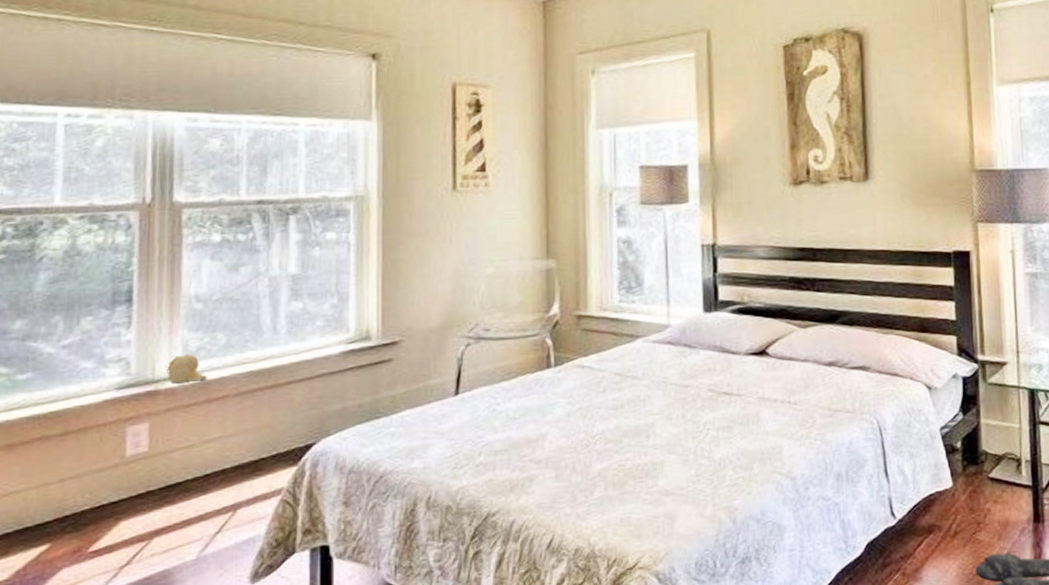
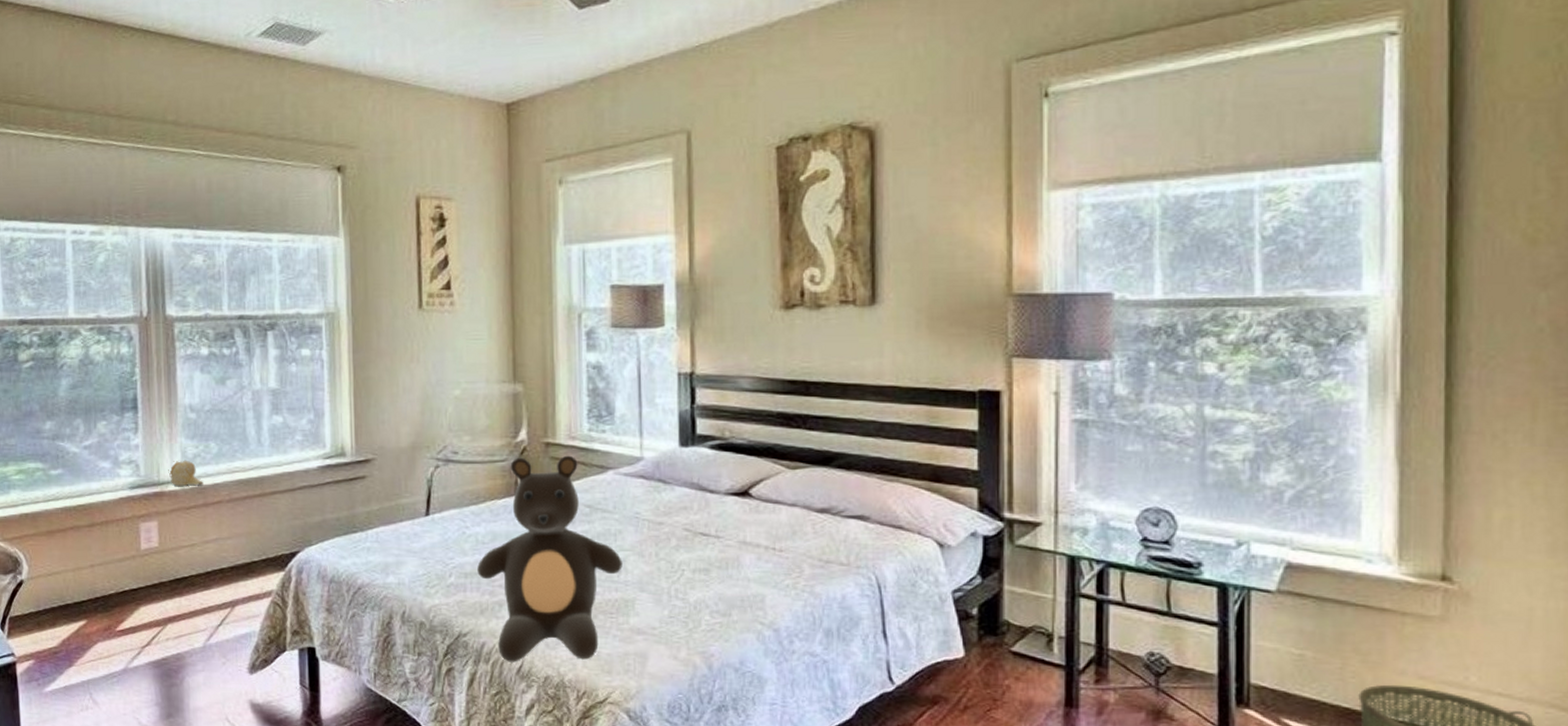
teddy bear: none [508,326,651,538] -> present [477,455,623,662]

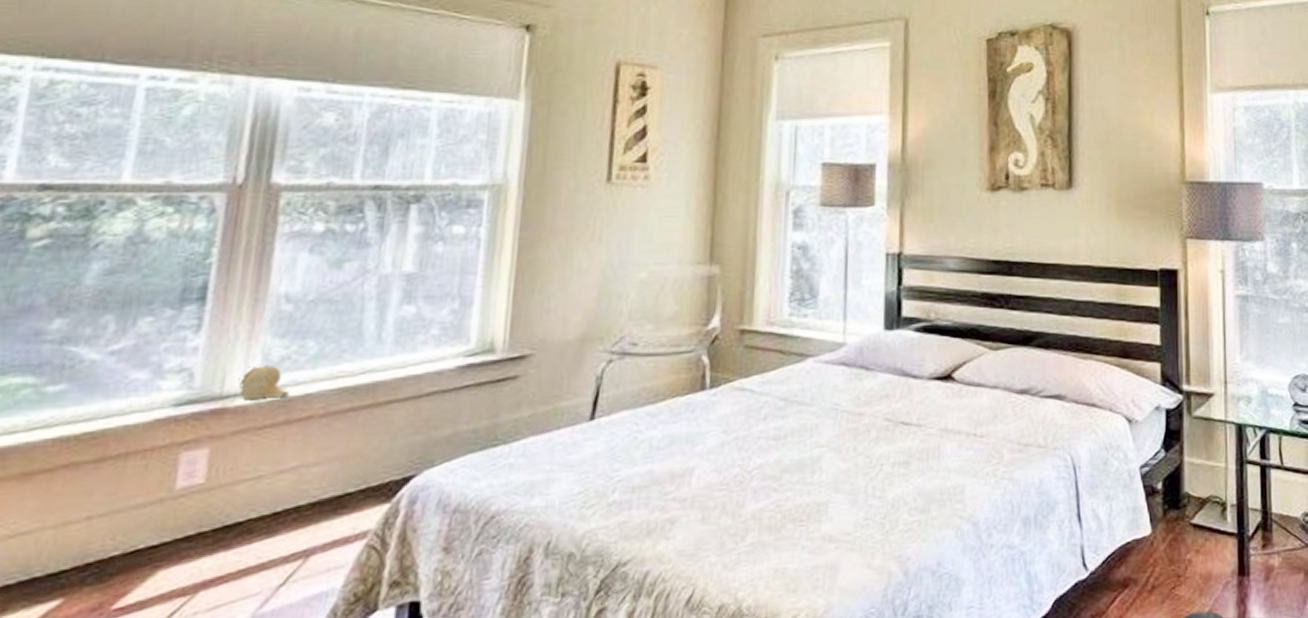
teddy bear: present [477,455,623,662] -> none [648,343,817,593]

